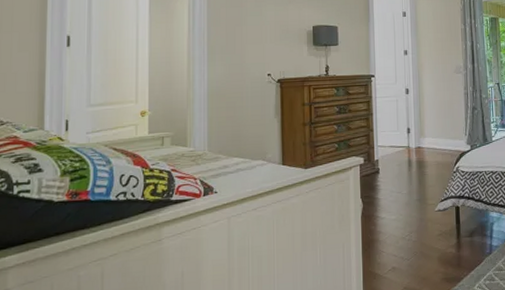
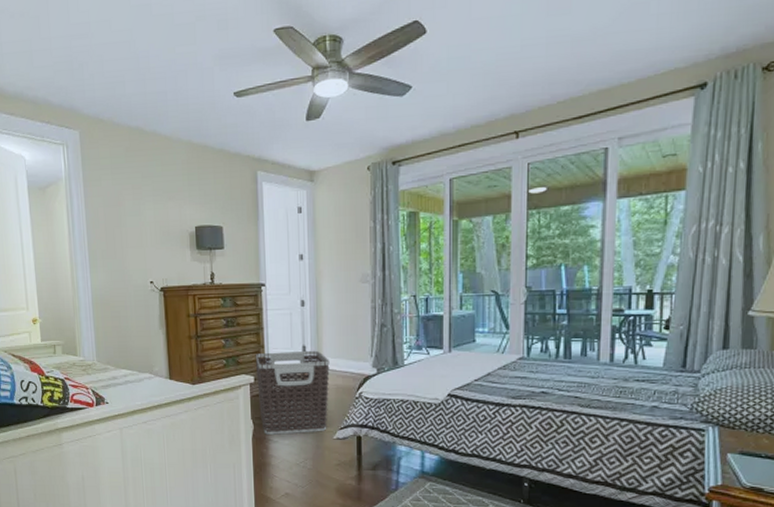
clothes hamper: none [365,131,431,212] -> present [255,350,330,435]

